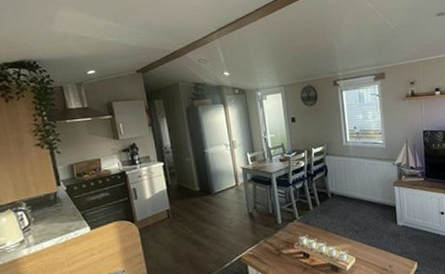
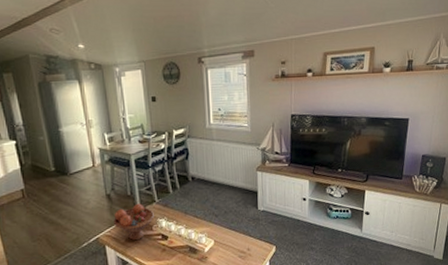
fruit bowl: none [256,221,296,260] -> present [114,203,154,241]

